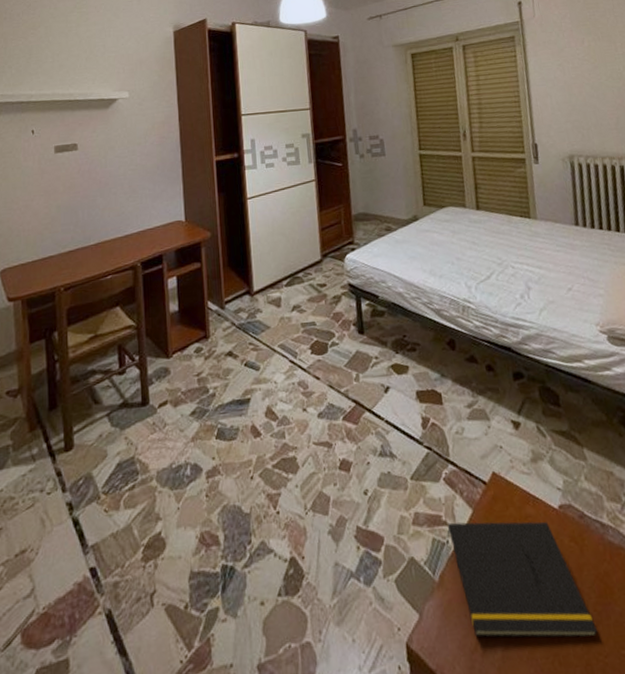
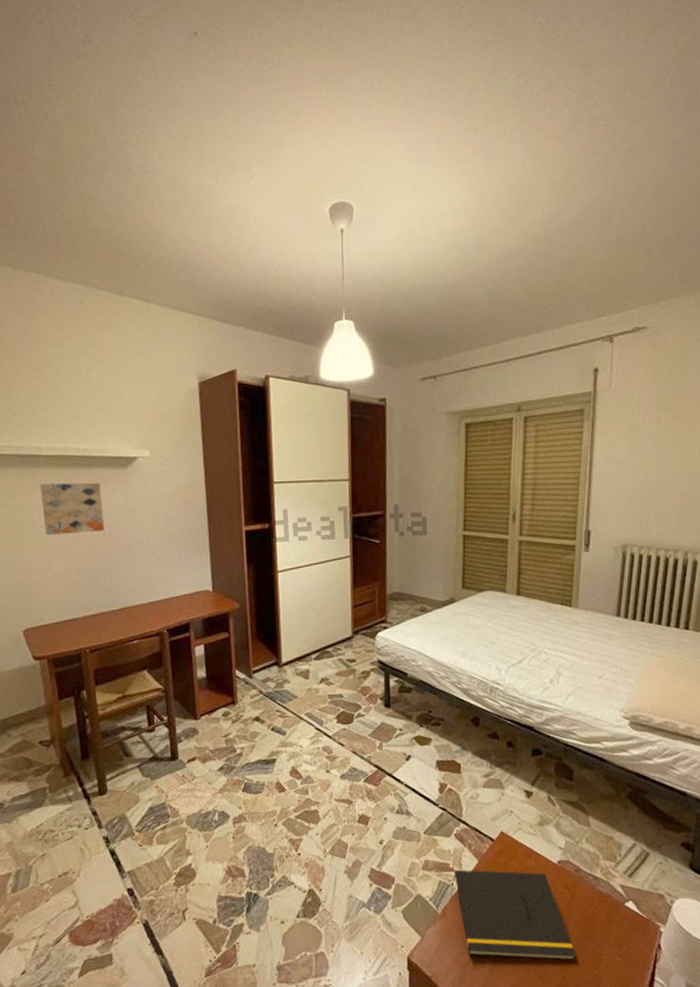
wall art: none [28,124,85,176] -> present [40,482,105,536]

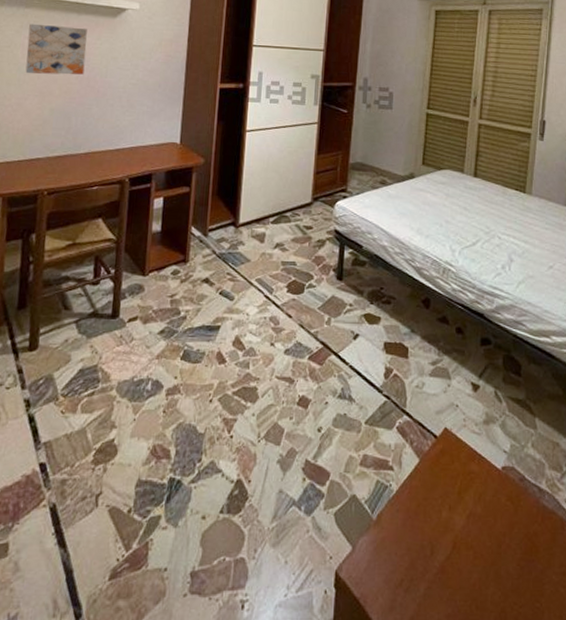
notepad: present [451,869,577,960] -> none [389,468,518,587]

